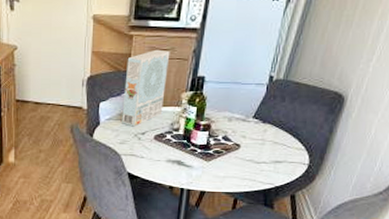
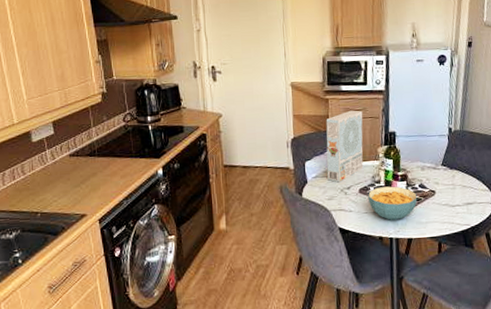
cereal bowl: none [163,135,219,171] -> present [368,186,417,220]

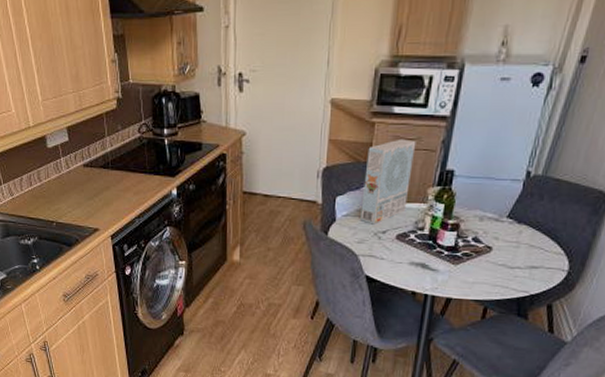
cereal bowl: present [368,186,417,220] -> none [406,235,468,275]

